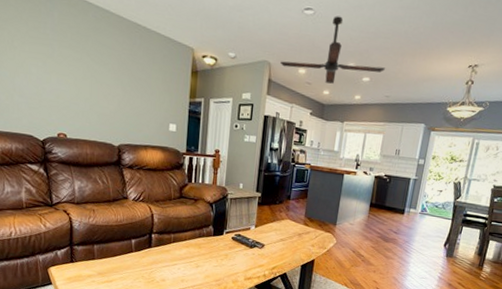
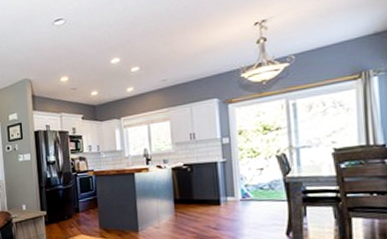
ceiling fan: present [280,15,386,84] -> none [41,16,155,84]

